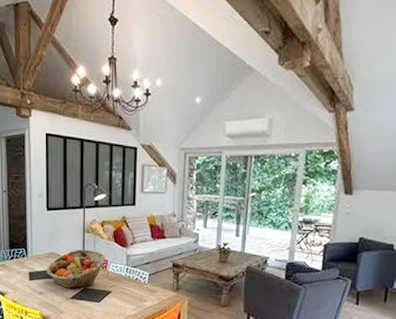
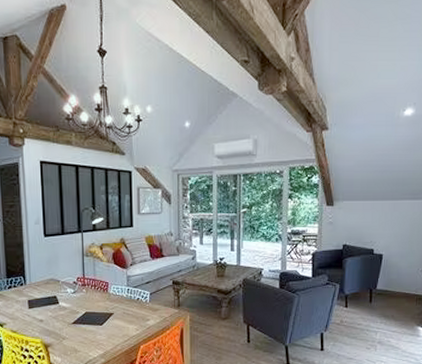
fruit basket: present [46,249,107,289] -> none [46,273,107,314]

